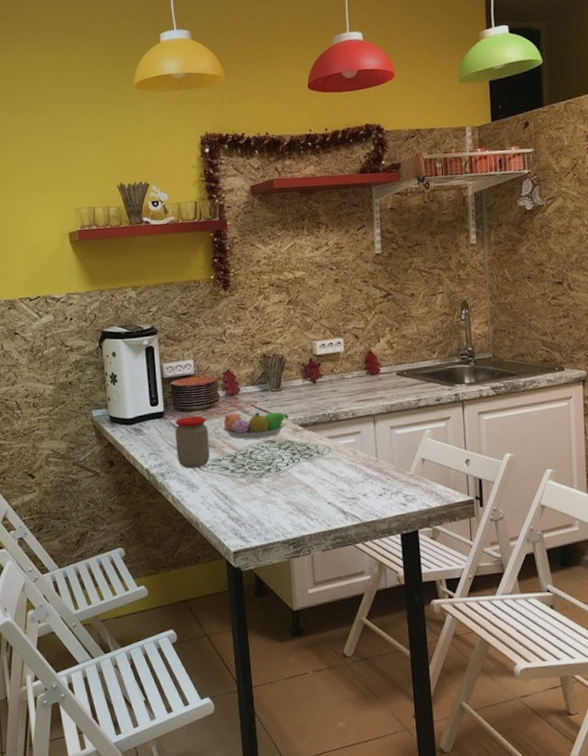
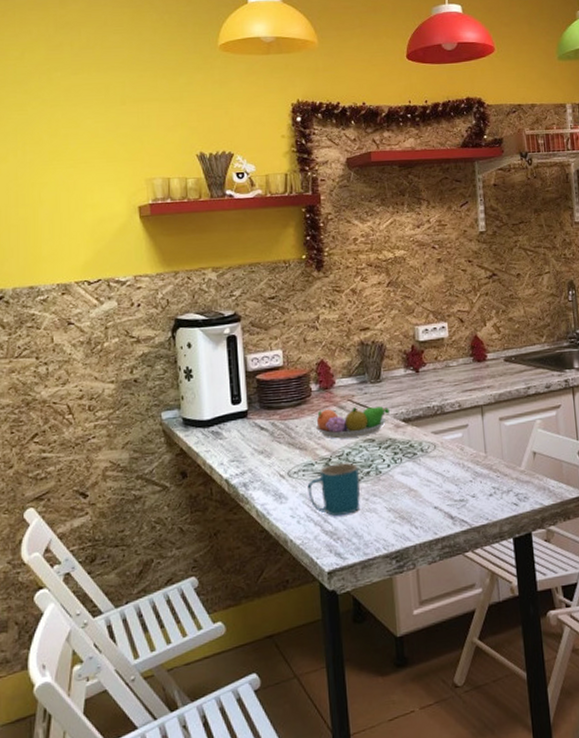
jar: present [175,416,210,469] -> none [260,414,301,476]
mug: none [216,460,262,506] -> present [307,462,360,517]

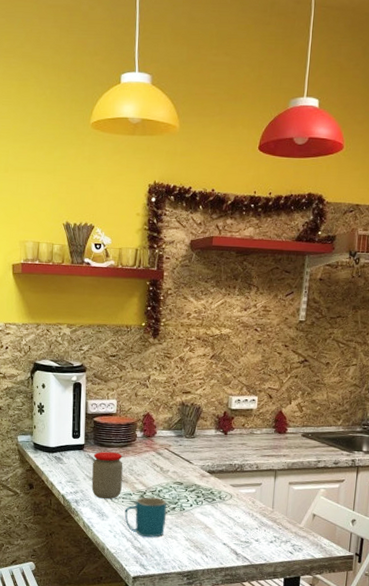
jar: none [260,414,301,476] -> present [91,451,123,500]
fruit bowl: present [315,406,389,439] -> none [136,453,198,479]

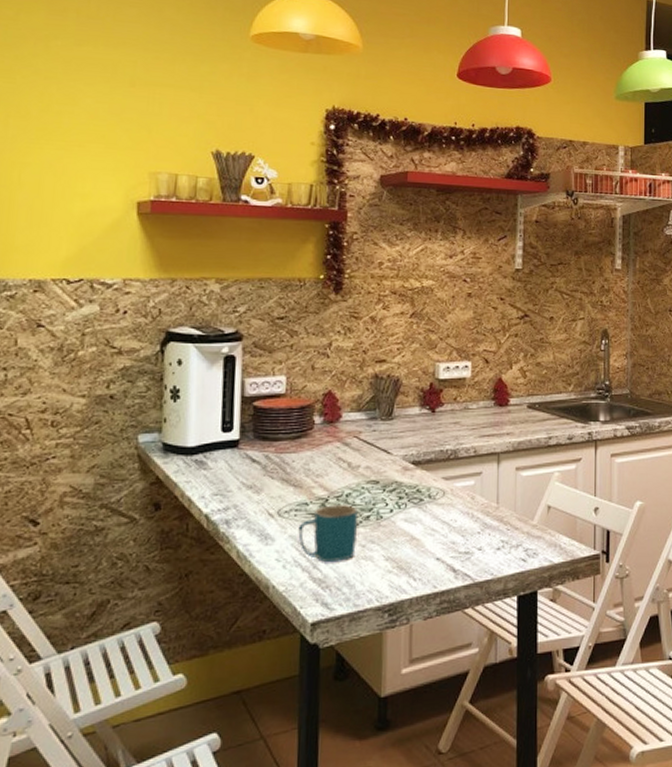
jar: present [91,451,123,500] -> none [249,447,296,515]

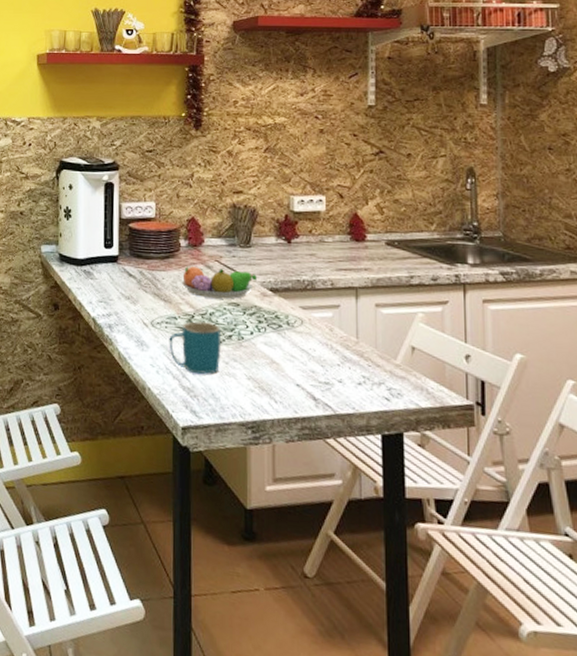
fruit bowl: none [314,445,398,478] -> present [181,266,257,299]

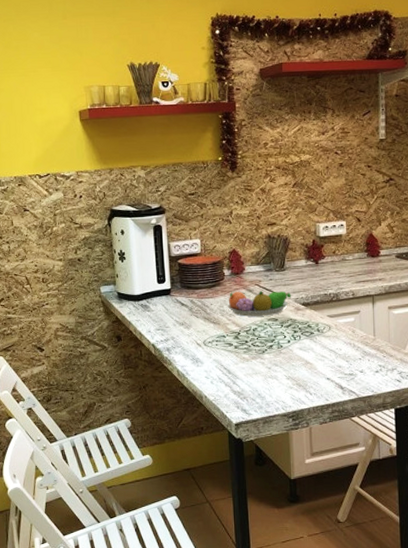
mug: present [169,321,220,375] -> none [220,337,264,380]

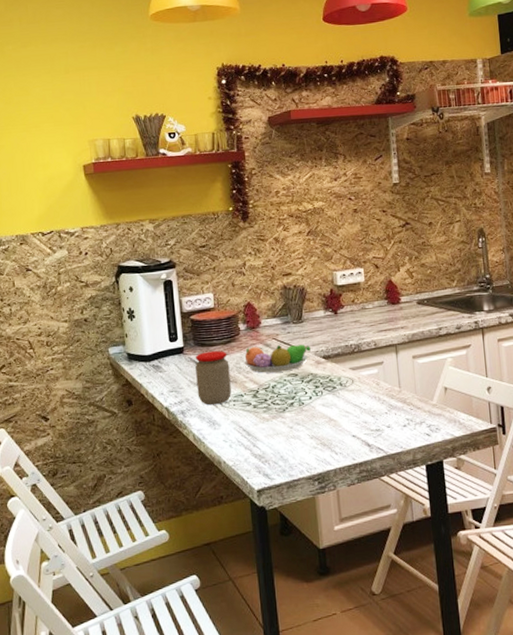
jar: none [181,294,214,344] -> present [195,351,231,406]

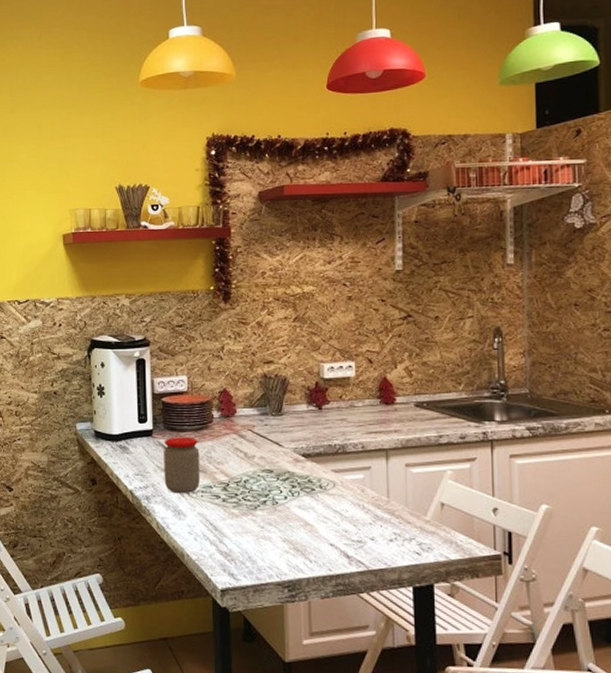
fruit bowl: present [244,345,311,373] -> none [215,437,289,467]

